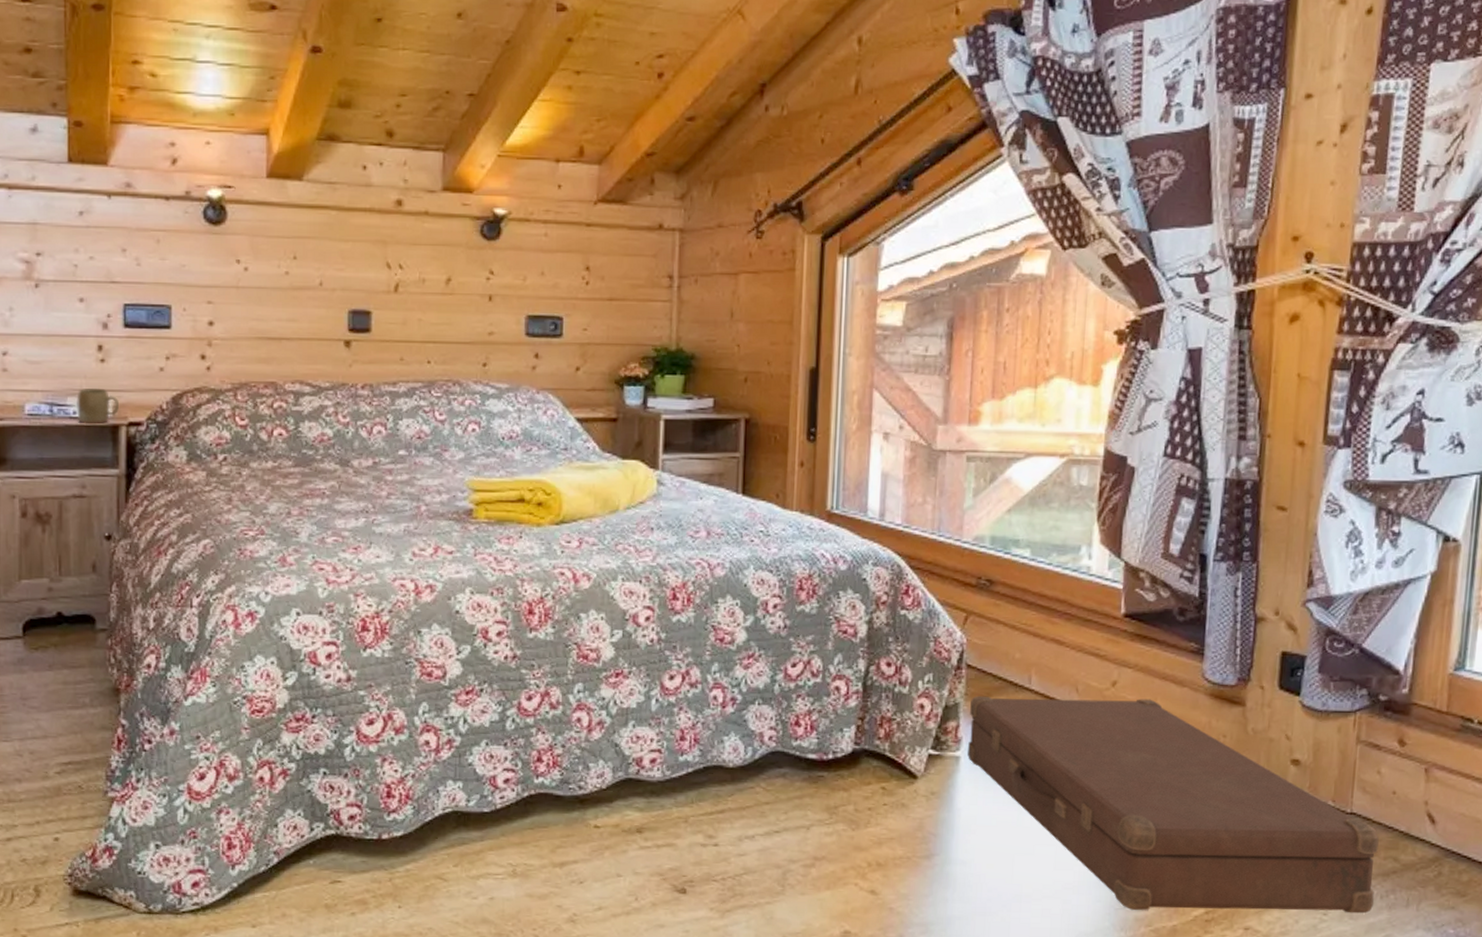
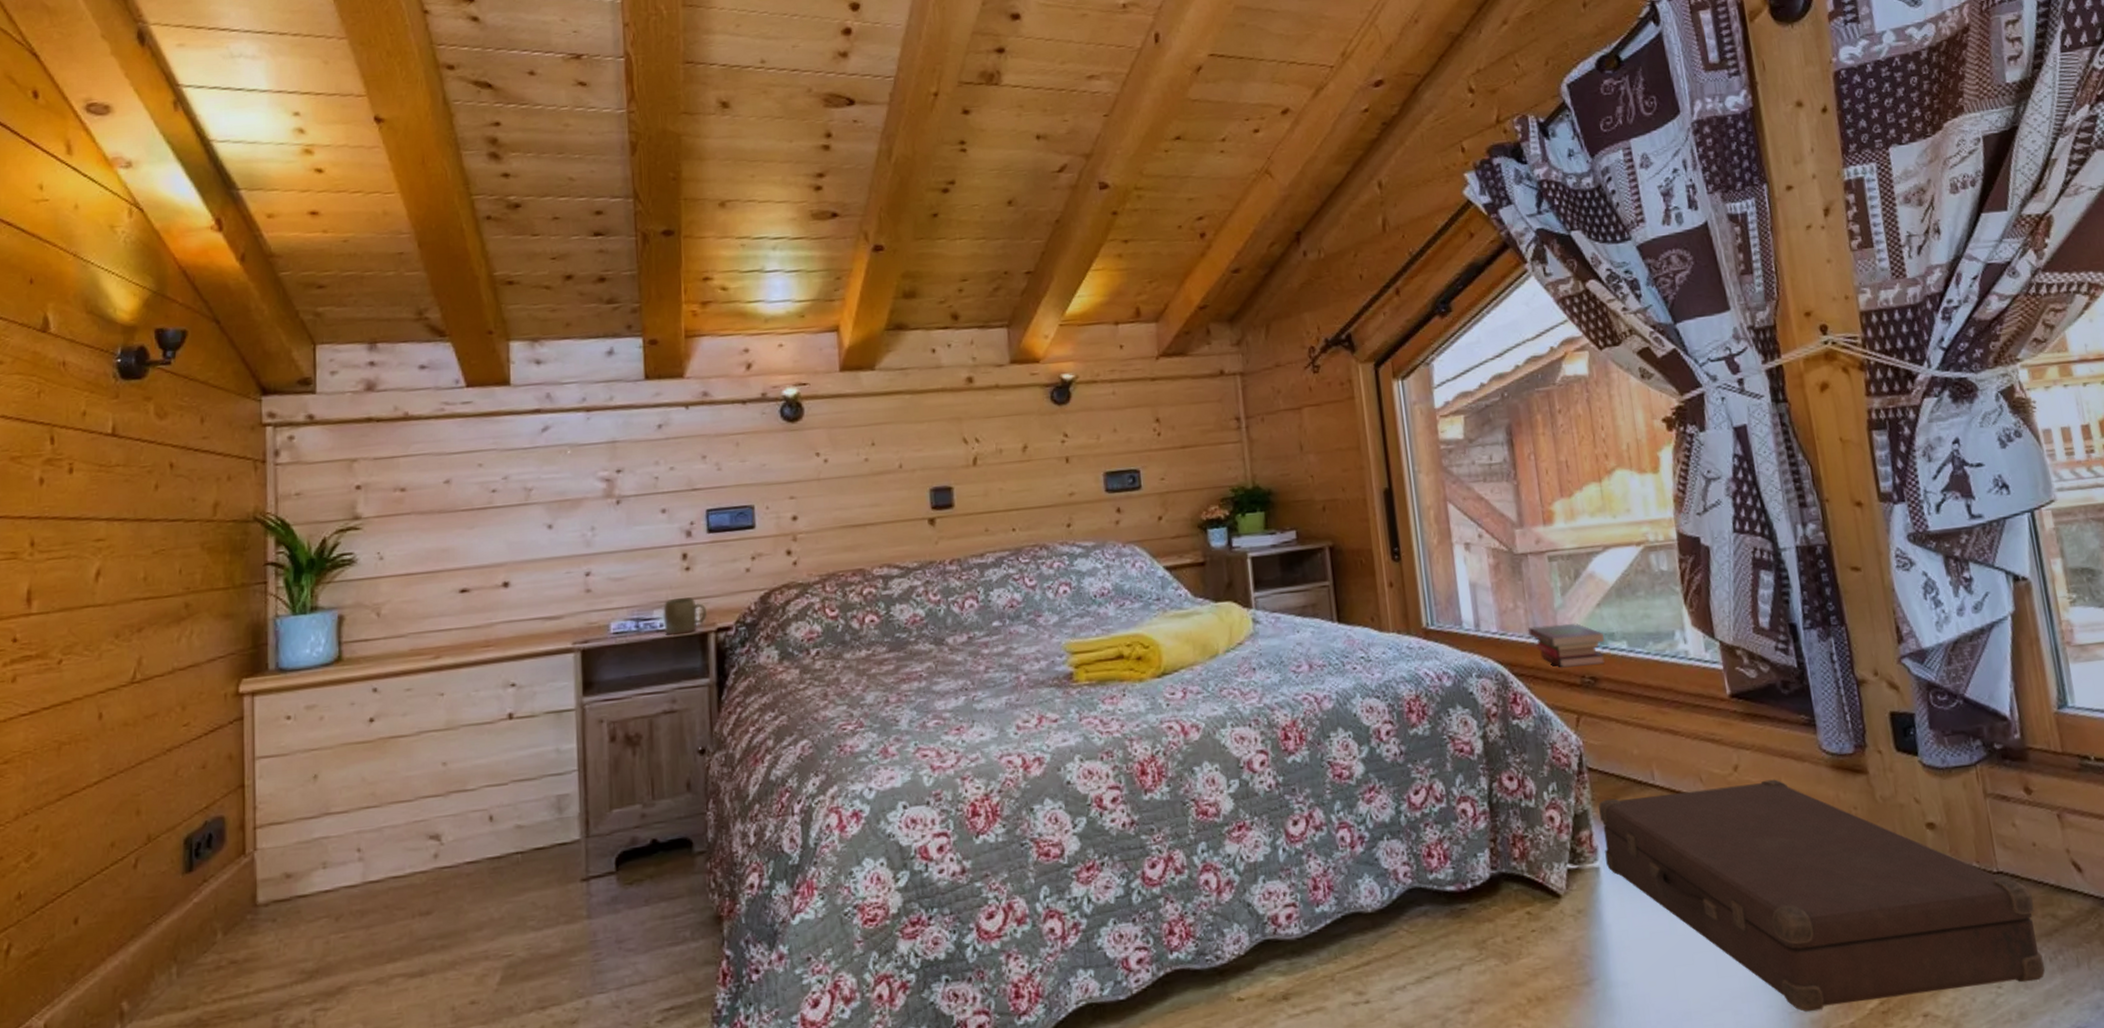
books: none [932,524,1008,569] -> present [1527,622,1605,669]

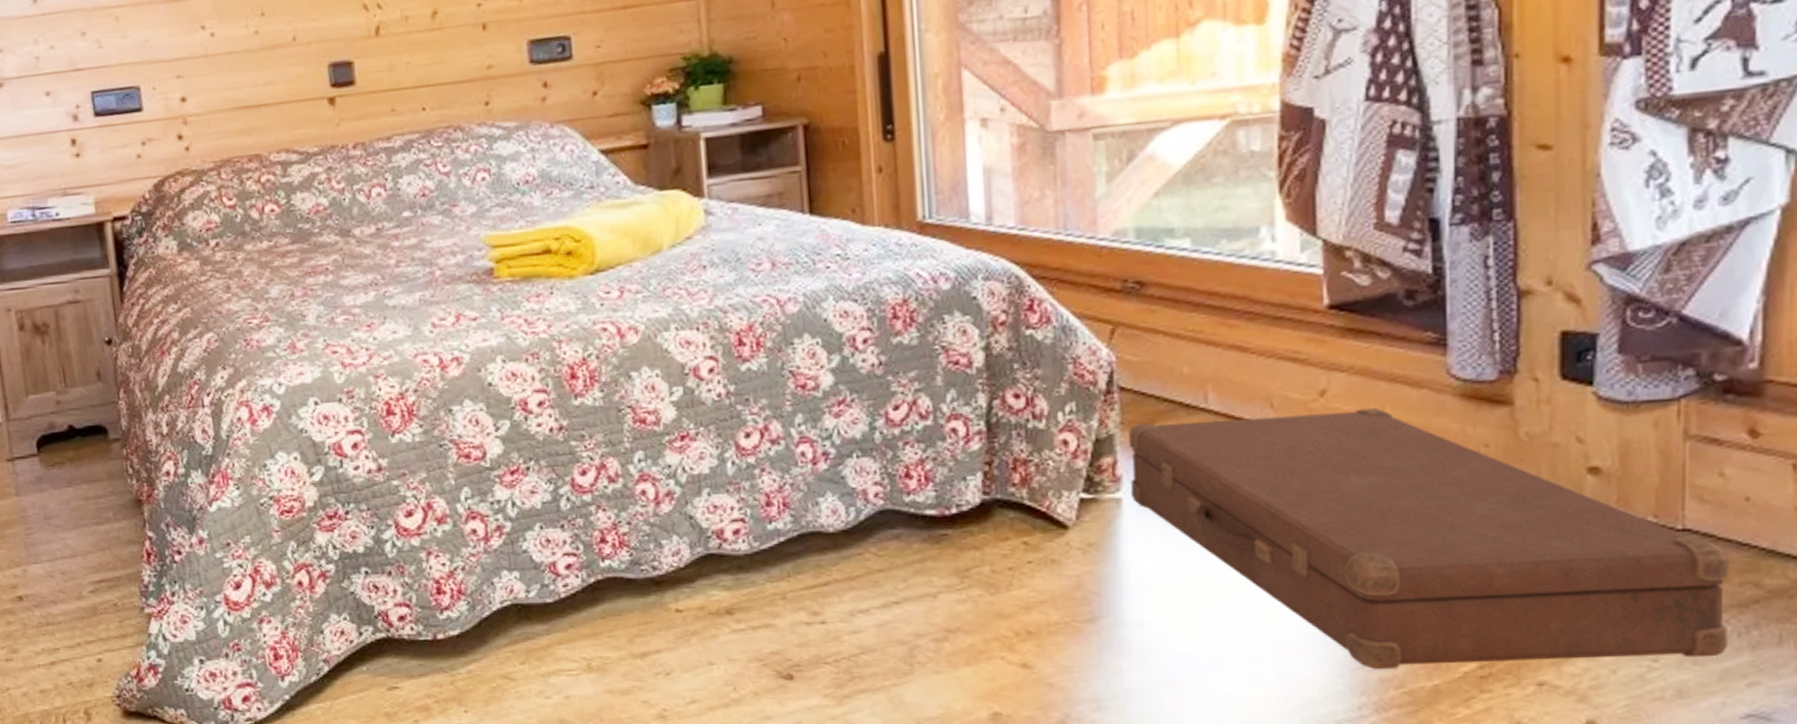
mug: present [663,597,708,635] -> none [57,185,102,224]
books: present [1527,622,1605,669] -> none [1056,216,1159,272]

